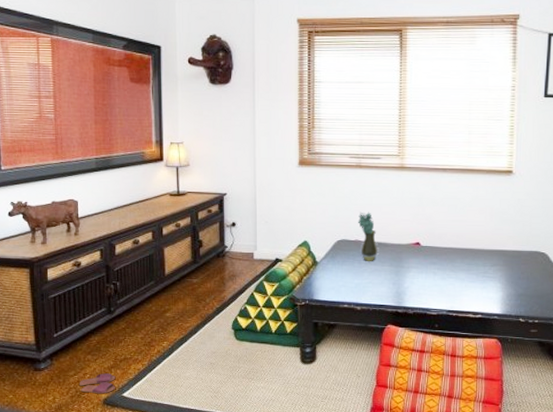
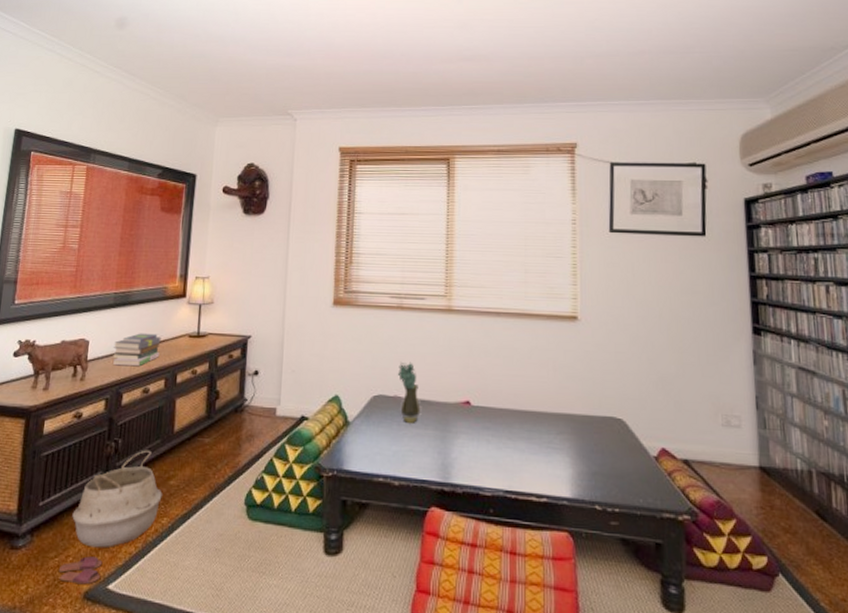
woven basket: none [84,290,161,367] -> present [72,450,162,548]
books: none [101,193,145,222] -> present [113,333,161,367]

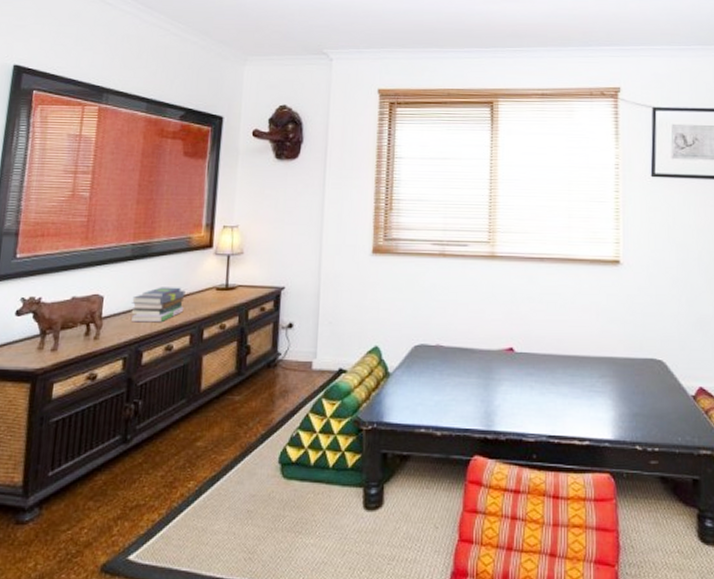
slippers: present [58,556,103,585] -> none [71,527,122,557]
woven basket: present [72,450,162,548] -> none [86,411,188,517]
vase: present [397,361,421,423] -> none [439,309,463,372]

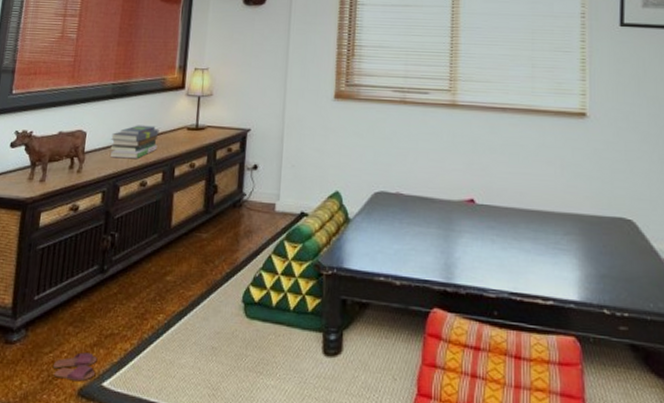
slippers: none [71,527,122,557] -> present [52,352,98,382]

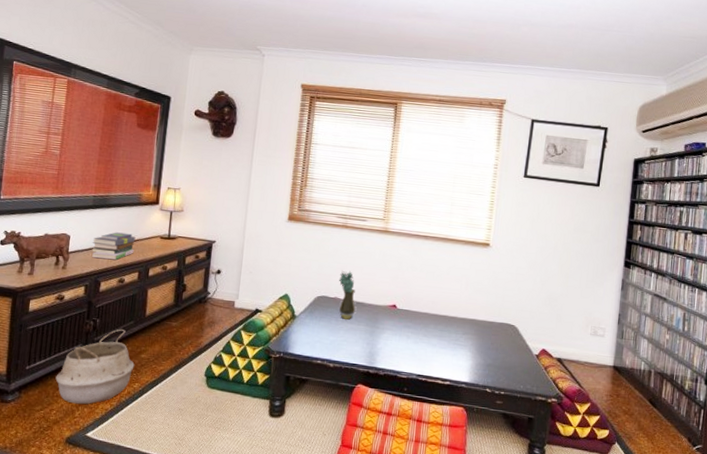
slippers: present [52,352,98,382] -> none [43,410,82,432]
woven basket: none [67,244,159,344] -> present [55,329,135,405]
vase: none [399,157,423,221] -> present [338,270,356,320]

